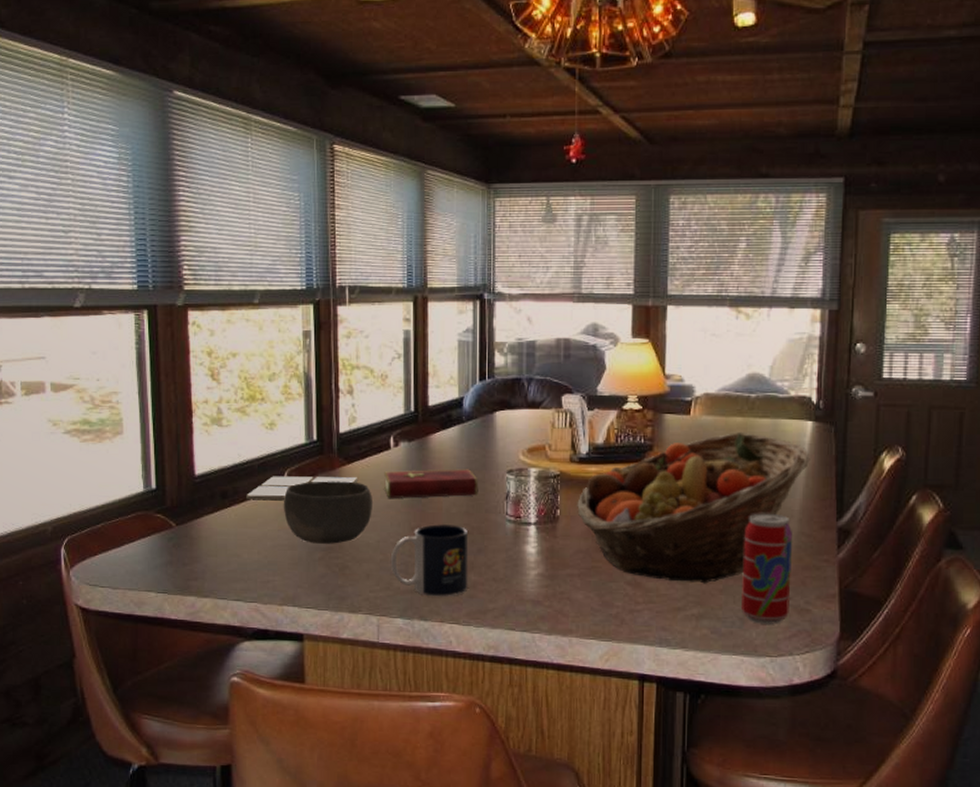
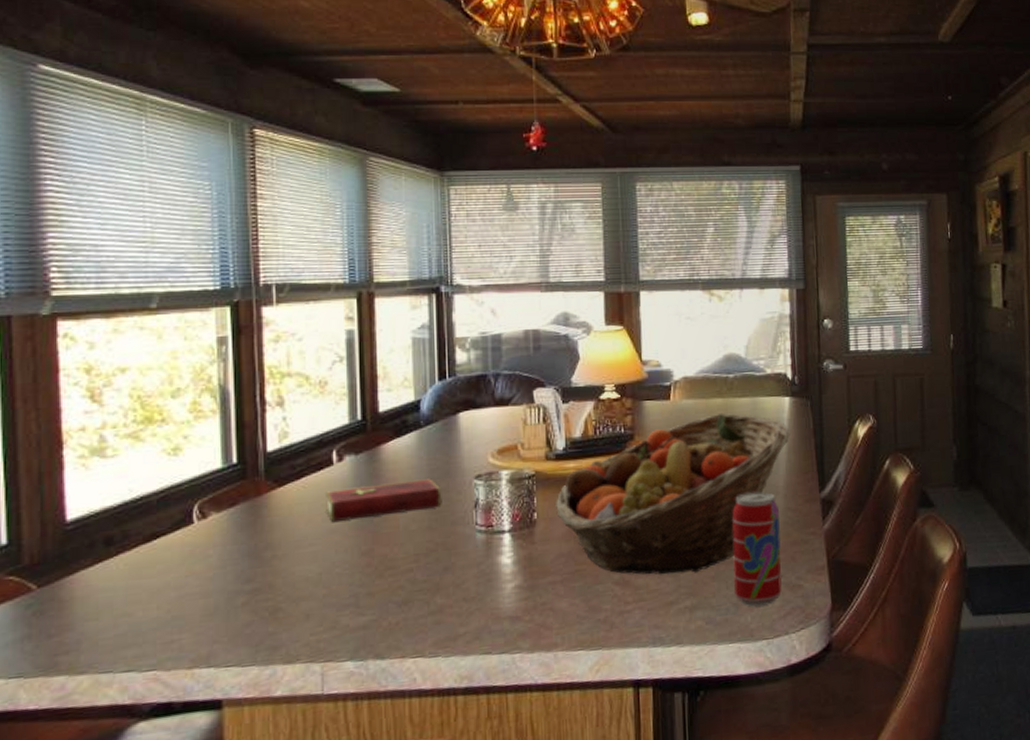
drink coaster: present [246,476,358,501] -> none [141,502,293,544]
bowl: present [283,481,372,544] -> none [192,507,312,587]
mug: present [390,524,469,597] -> none [336,543,434,630]

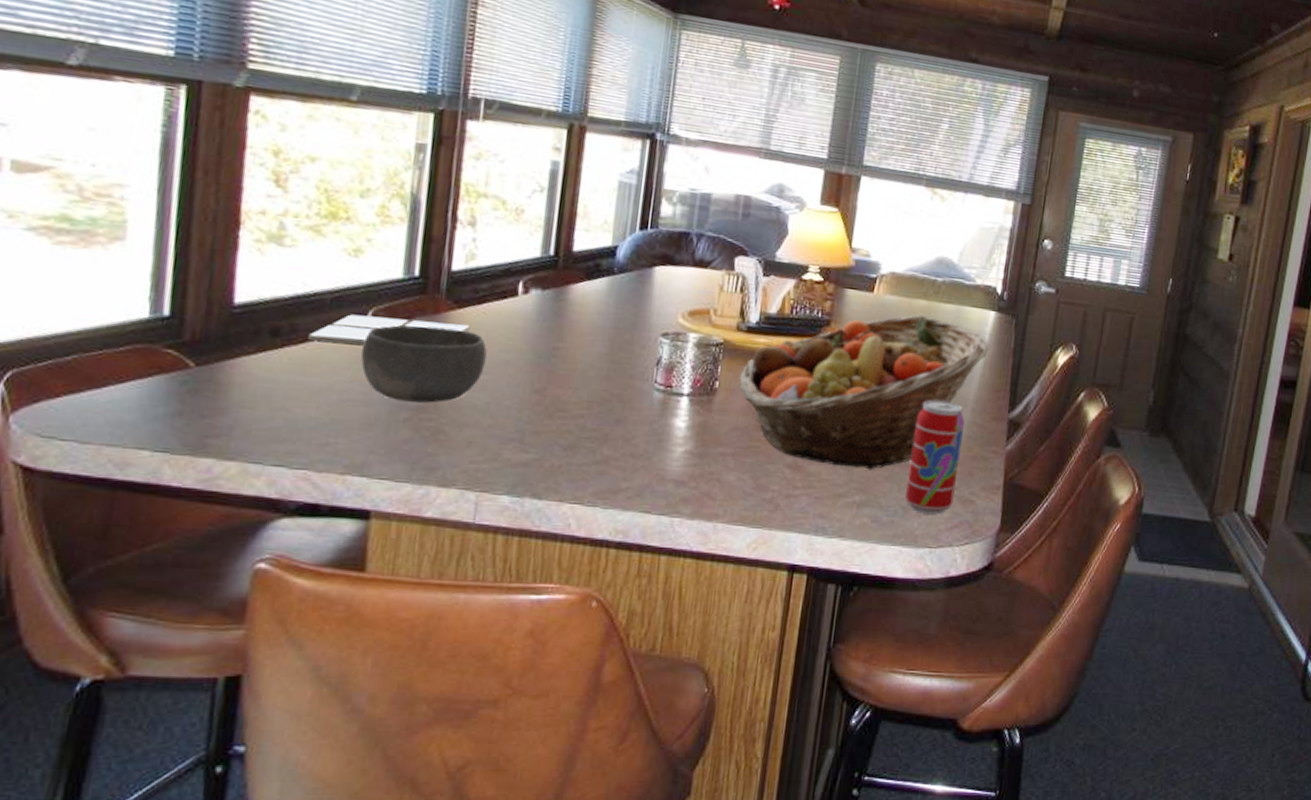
drink coaster: none [141,502,293,544] -> present [308,314,471,346]
bowl: none [192,507,312,587] -> present [360,324,487,403]
hardcover book: present [326,478,442,522] -> none [504,321,626,359]

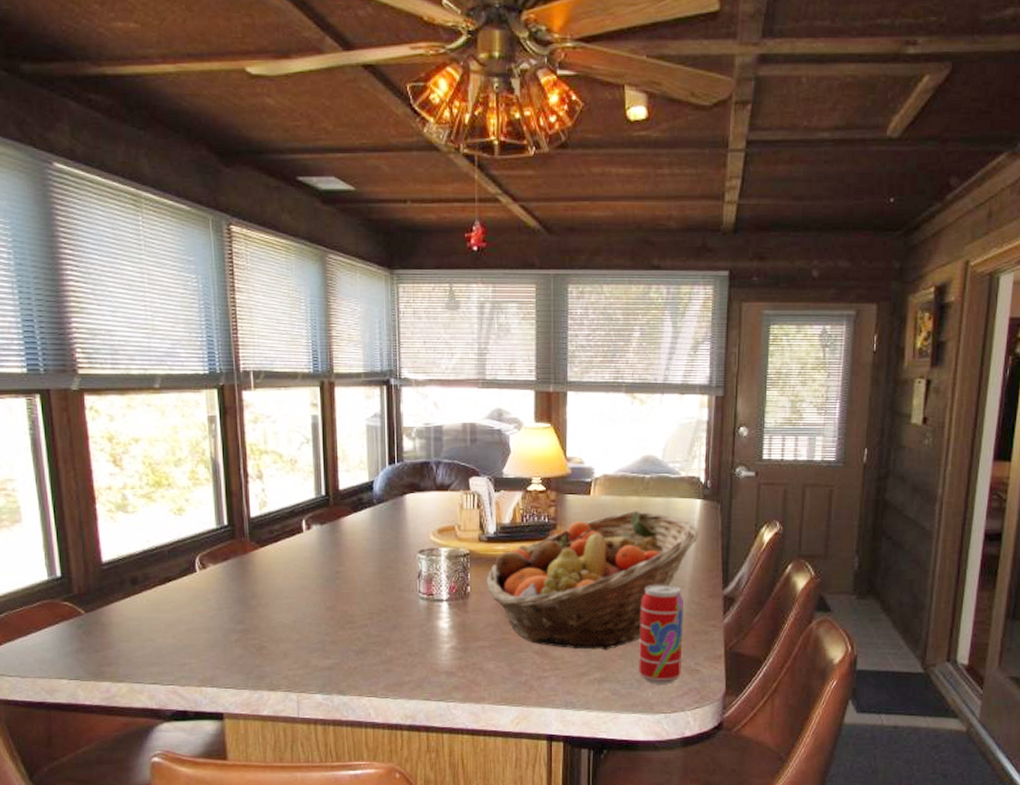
drink coaster: present [308,314,471,346] -> none [157,561,272,585]
bowl: present [360,324,487,403] -> none [196,564,287,626]

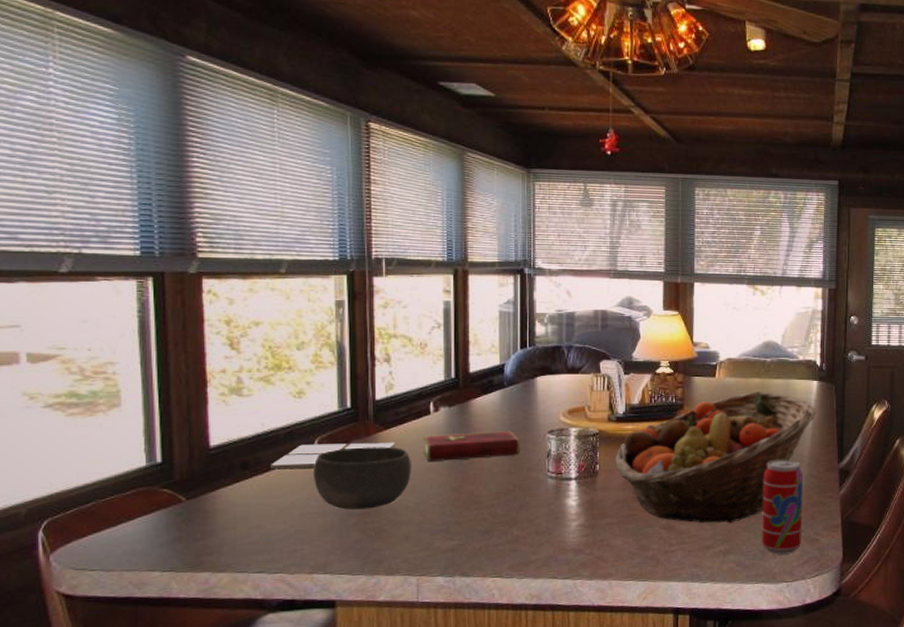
drink coaster: none [157,561,272,585] -> present [270,443,396,470]
bowl: none [196,564,287,626] -> present [313,447,411,510]
hardcover book: none [298,550,391,580] -> present [424,431,520,461]

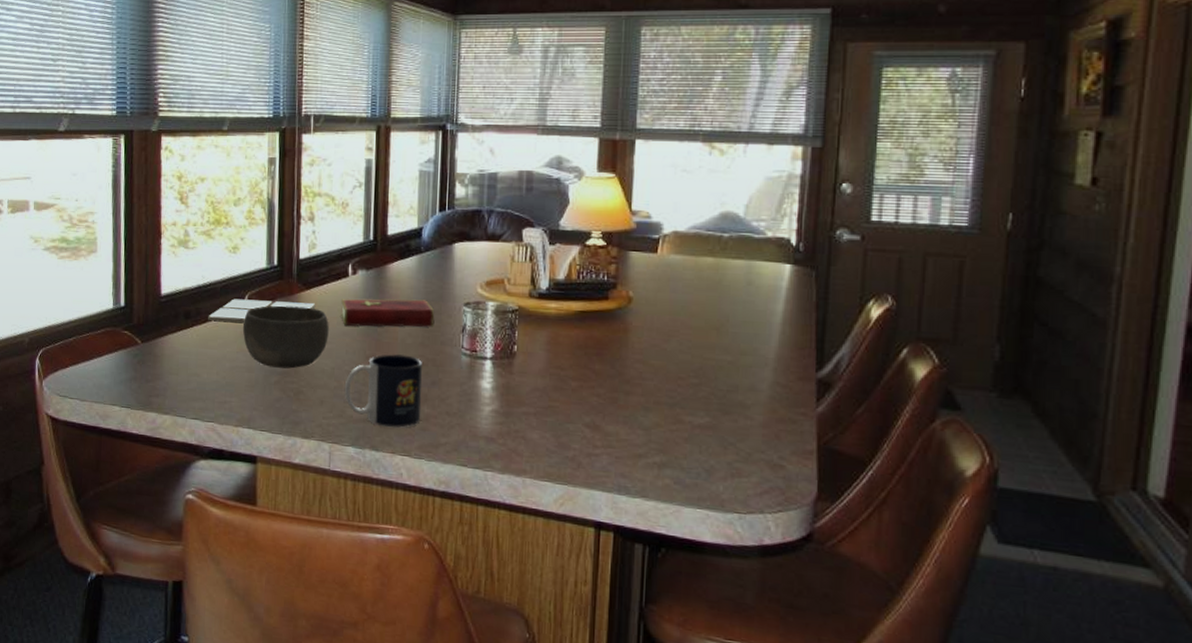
mug: none [430,483,511,554] -> present [344,354,423,428]
fruit basket: present [615,391,816,524] -> none [535,272,788,431]
beverage can: present [762,459,804,555] -> none [708,359,767,479]

